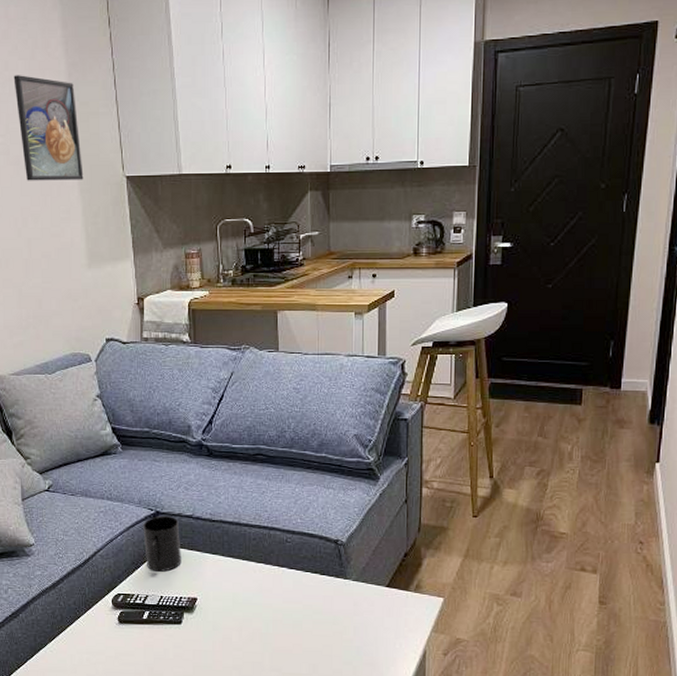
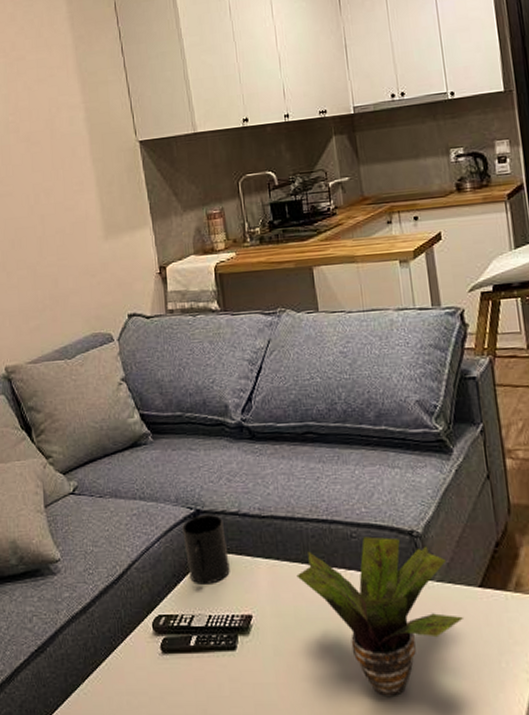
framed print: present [13,75,84,181] -> none [21,53,96,157]
potted plant: none [237,542,371,665] -> present [296,536,465,696]

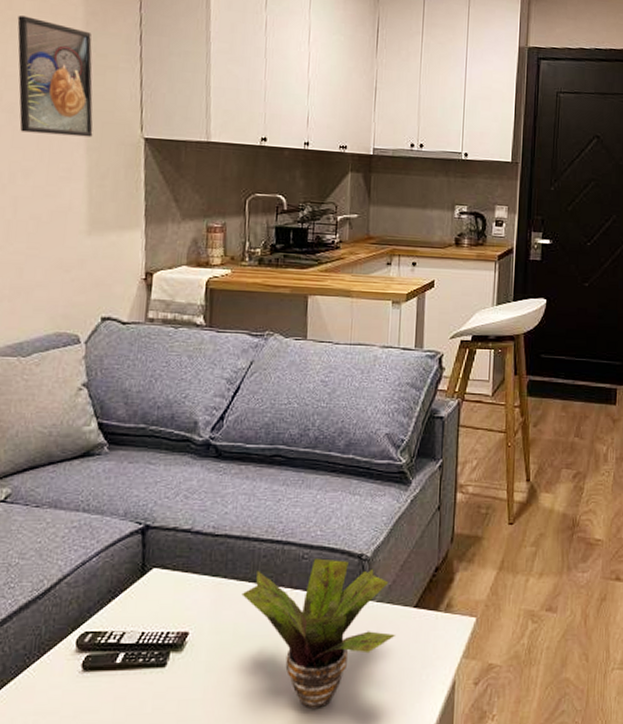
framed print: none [21,53,96,157] -> present [17,15,93,138]
mug: present [182,514,230,584] -> none [126,530,174,601]

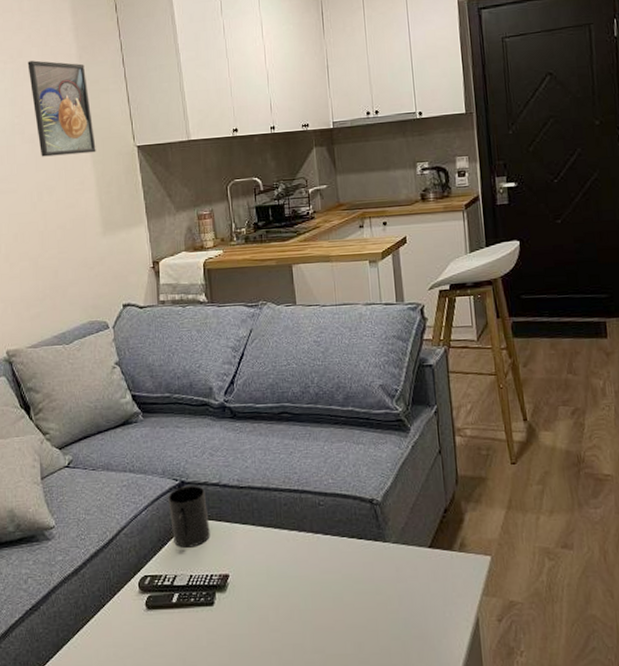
mug: none [126,530,174,601] -> present [168,485,210,548]
potted plant: present [242,558,396,709] -> none [270,504,415,644]

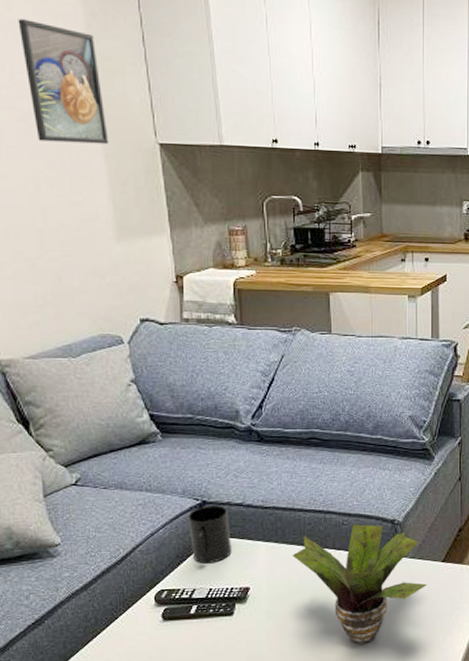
potted plant: none [270,504,415,644] -> present [292,524,428,644]

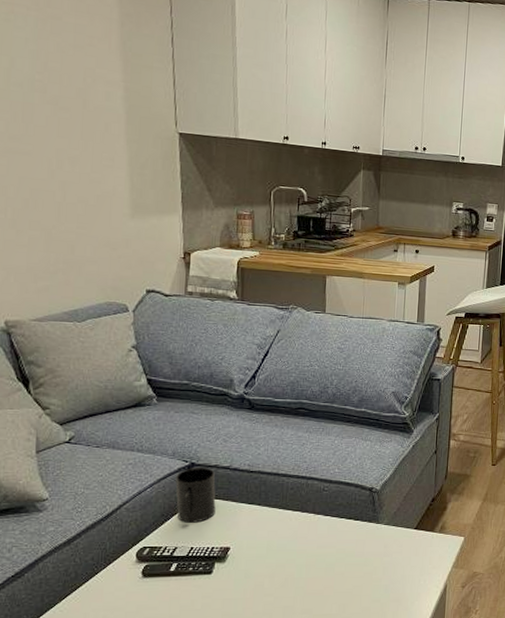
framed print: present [18,19,109,145] -> none [56,14,132,131]
potted plant: present [292,524,428,644] -> none [273,490,400,606]

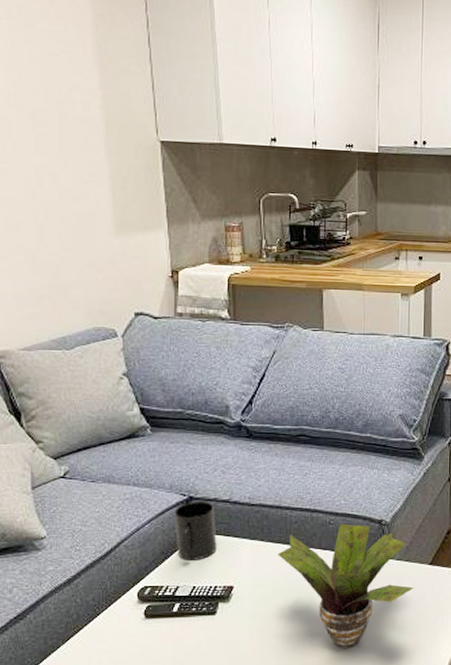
potted plant: none [273,490,400,606] -> present [277,524,414,648]

